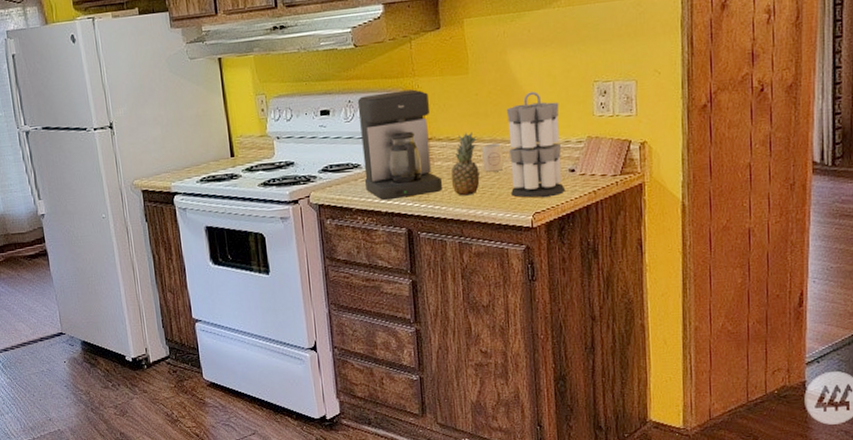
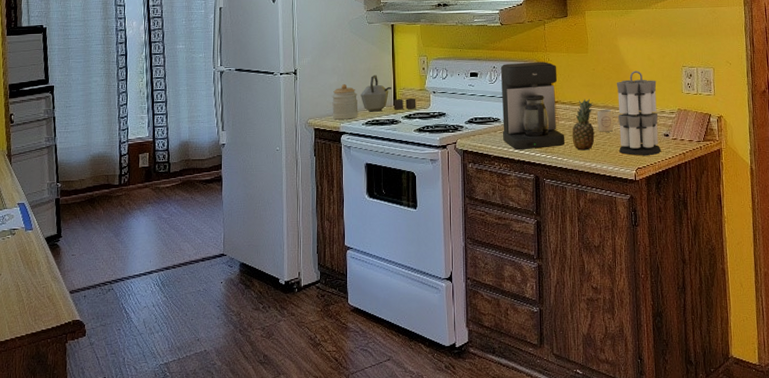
jar: none [156,136,191,179] -> present [331,84,358,120]
kettle: none [190,121,258,167] -> present [361,74,416,112]

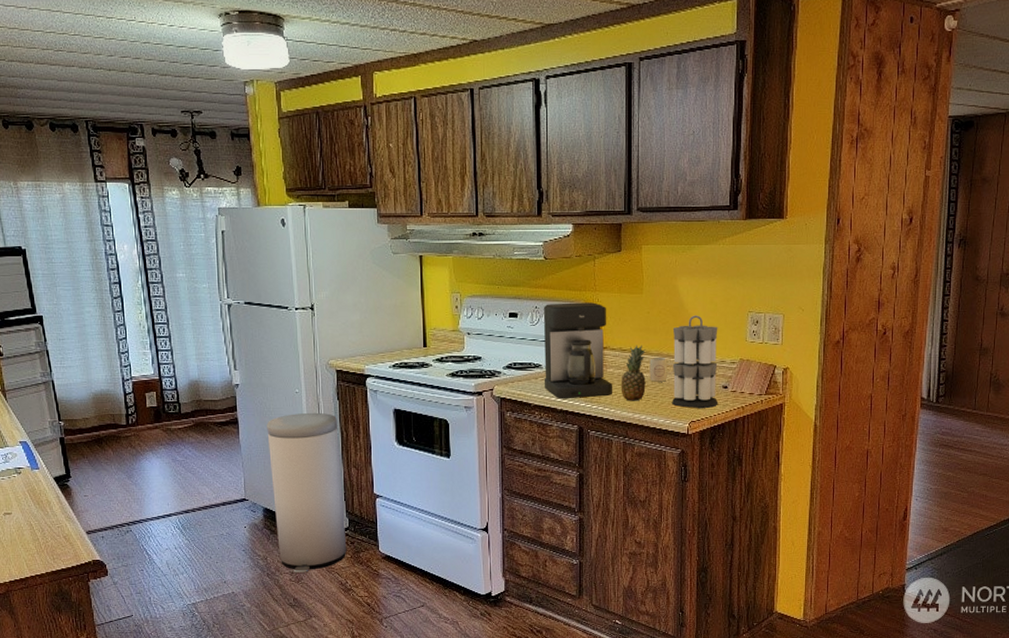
pedal bin: none [248,168,318,329] -> present [267,412,347,574]
jar: present [331,84,358,120] -> none [354,322,385,361]
kettle: present [361,74,416,112] -> none [386,312,449,354]

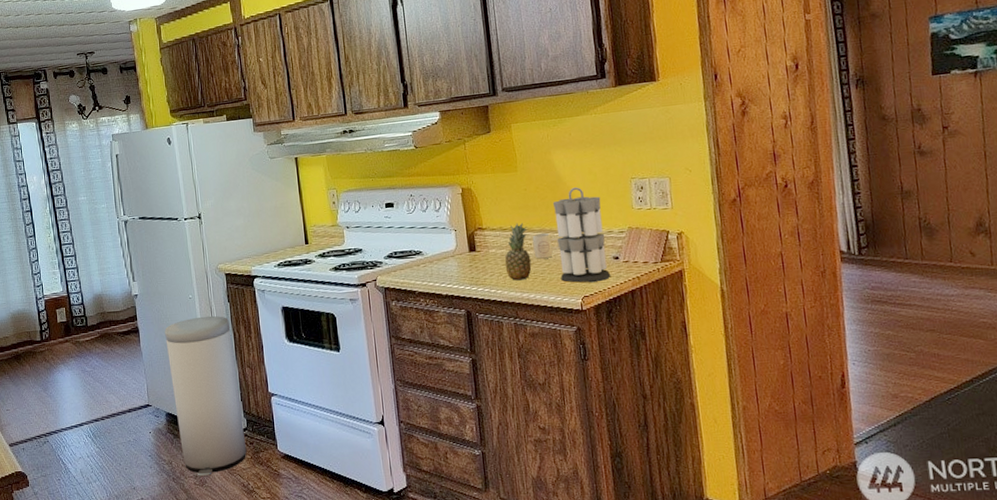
coffee maker: present [543,302,613,399] -> none [418,185,498,285]

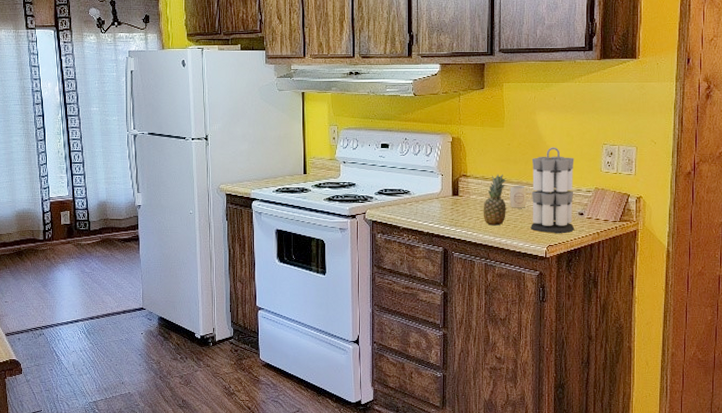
pedal bin: present [165,315,247,477] -> none [164,231,231,378]

